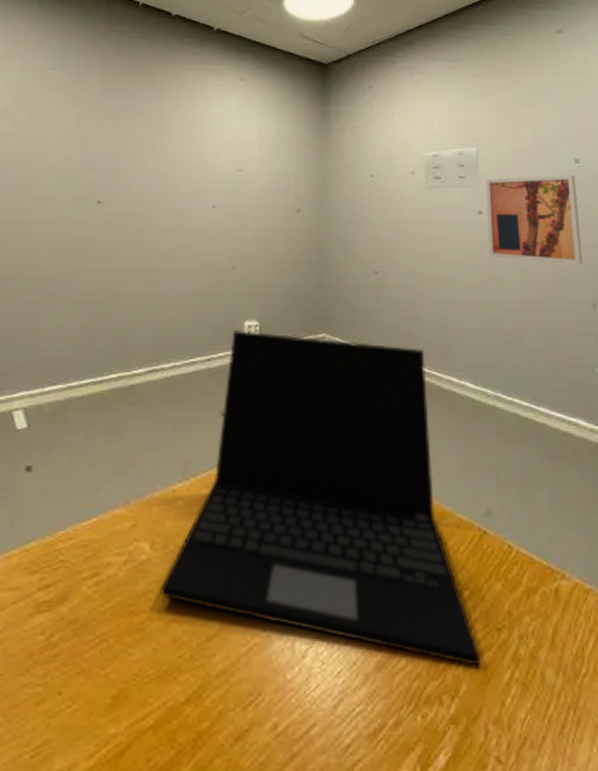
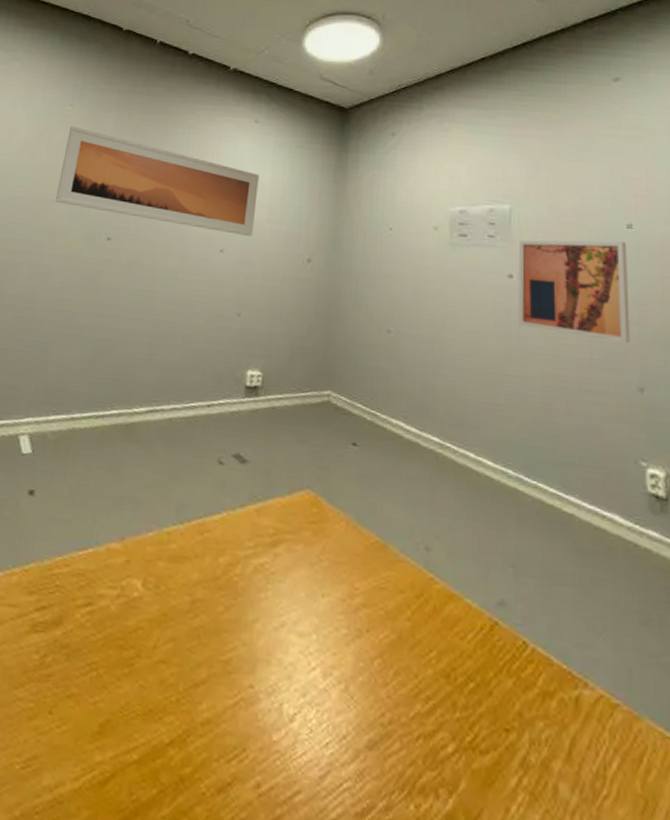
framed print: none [40,90,247,192] -> present [55,126,259,237]
laptop: present [160,331,481,666] -> none [150,379,485,765]

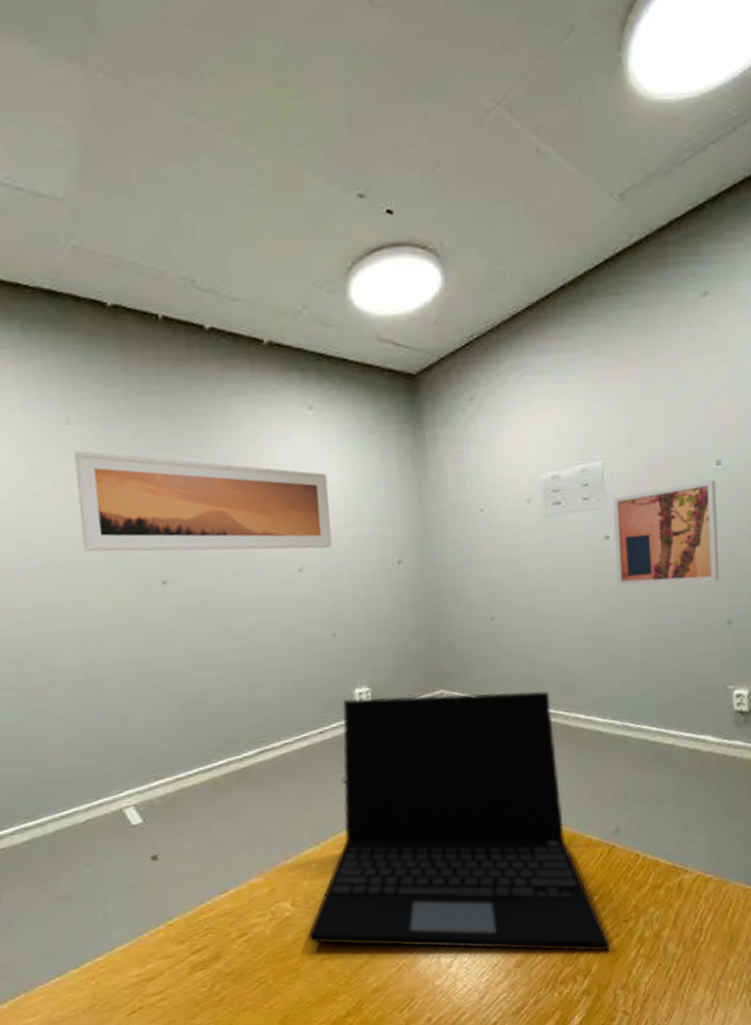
laptop: none [150,379,485,765] -> present [308,690,611,952]

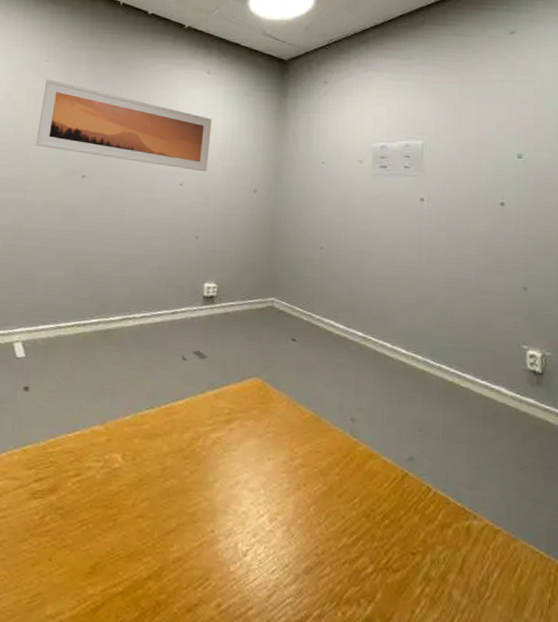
laptop: present [308,690,611,952] -> none [129,290,396,580]
wall art: present [614,479,720,586] -> none [428,168,518,251]

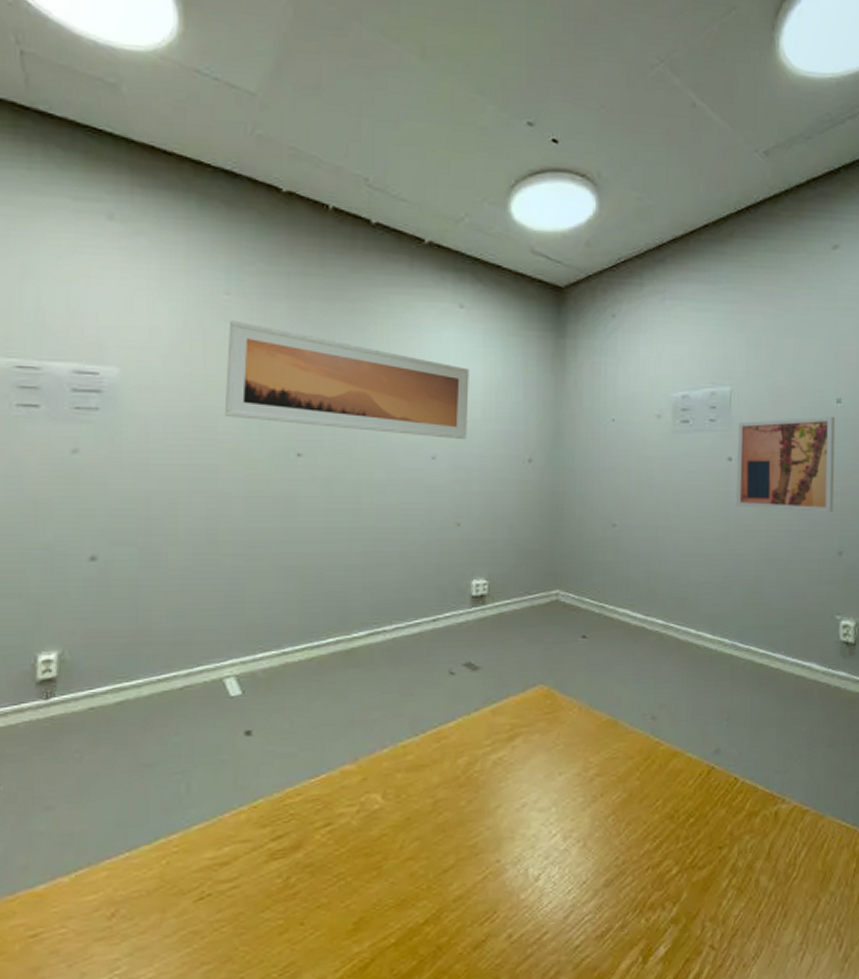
wall art: none [428,168,518,251] -> present [736,416,836,512]

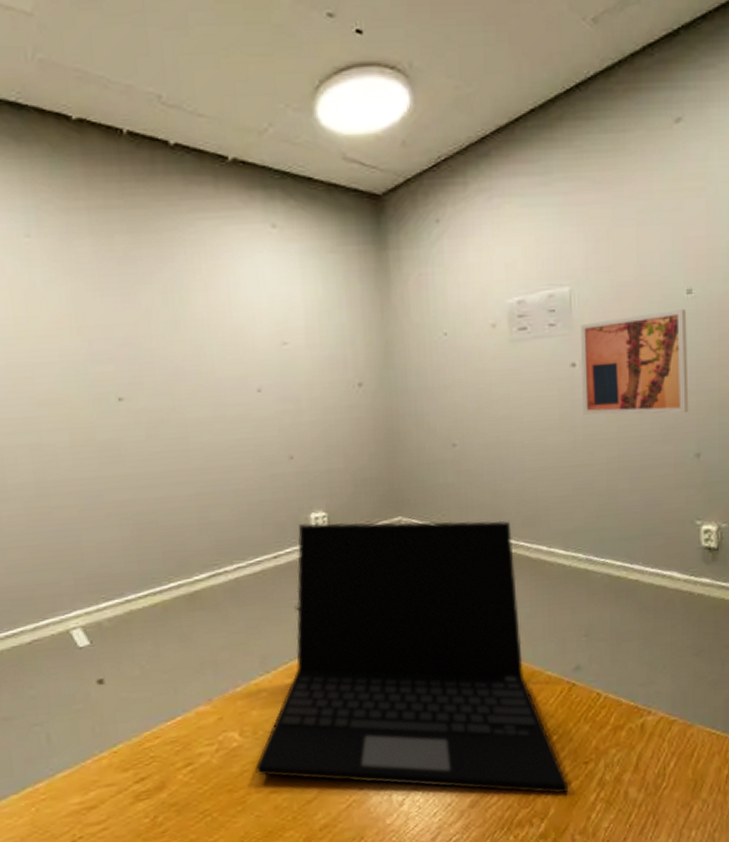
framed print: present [224,320,469,440] -> none [33,263,292,369]
laptop: none [395,590,702,878] -> present [255,520,569,794]

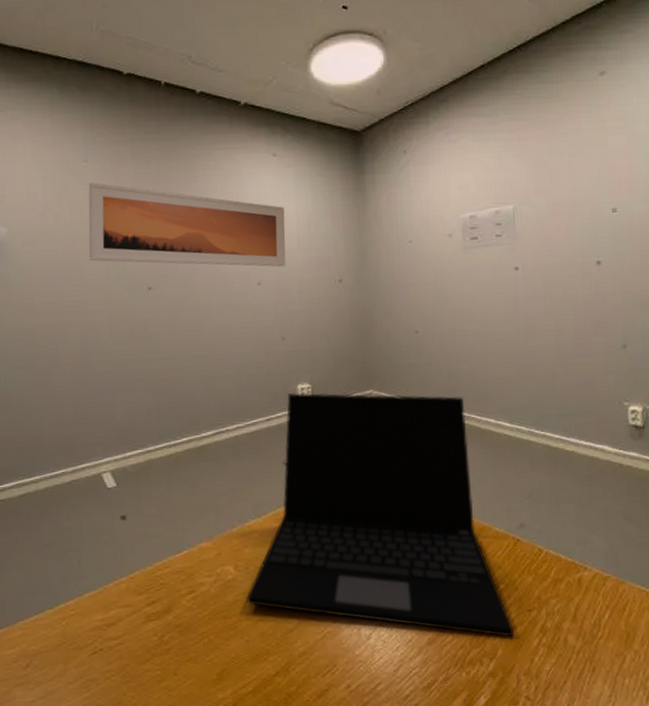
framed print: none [33,263,292,369] -> present [88,182,286,267]
wall art: present [581,308,689,415] -> none [523,224,616,311]

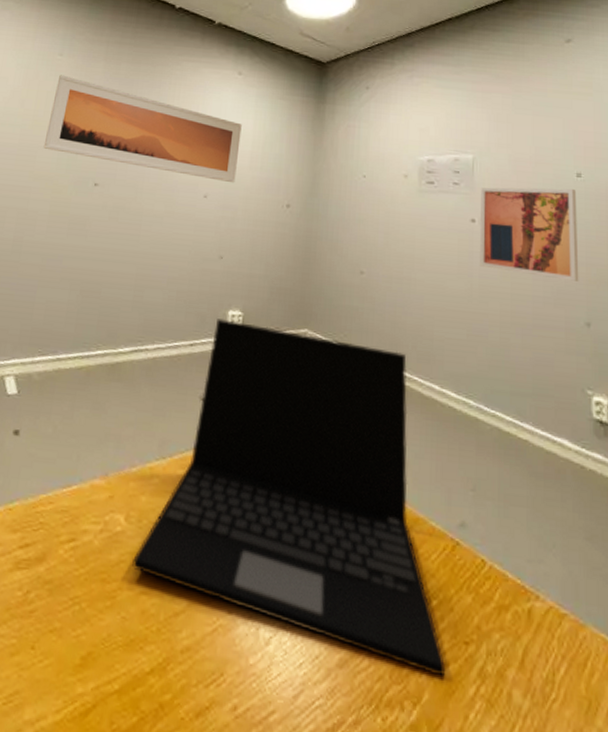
wall art: none [523,224,616,311] -> present [480,187,579,282]

